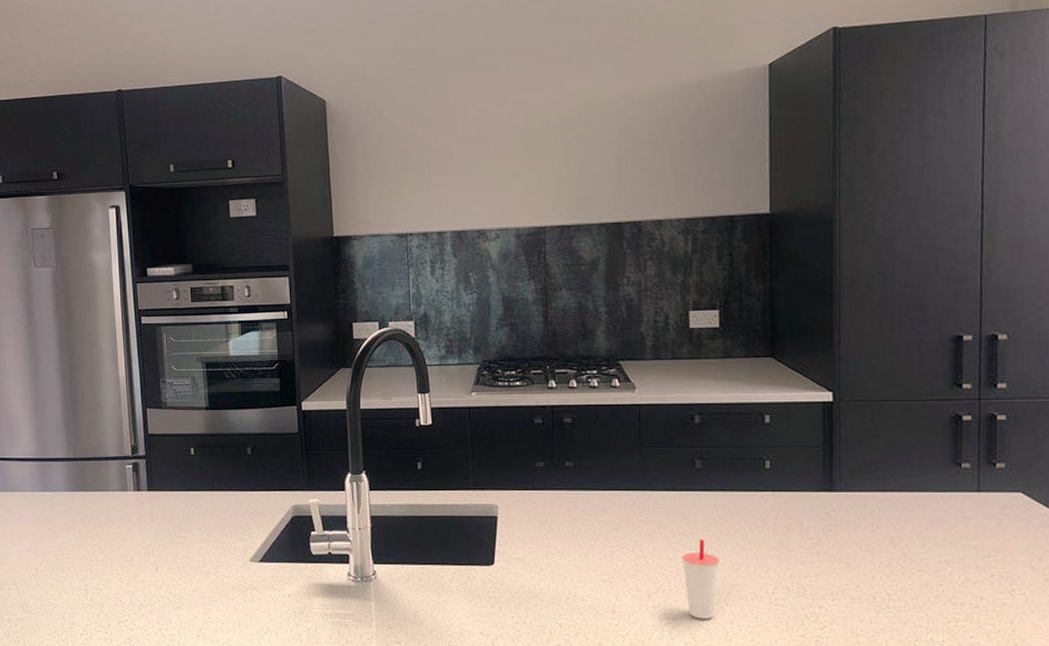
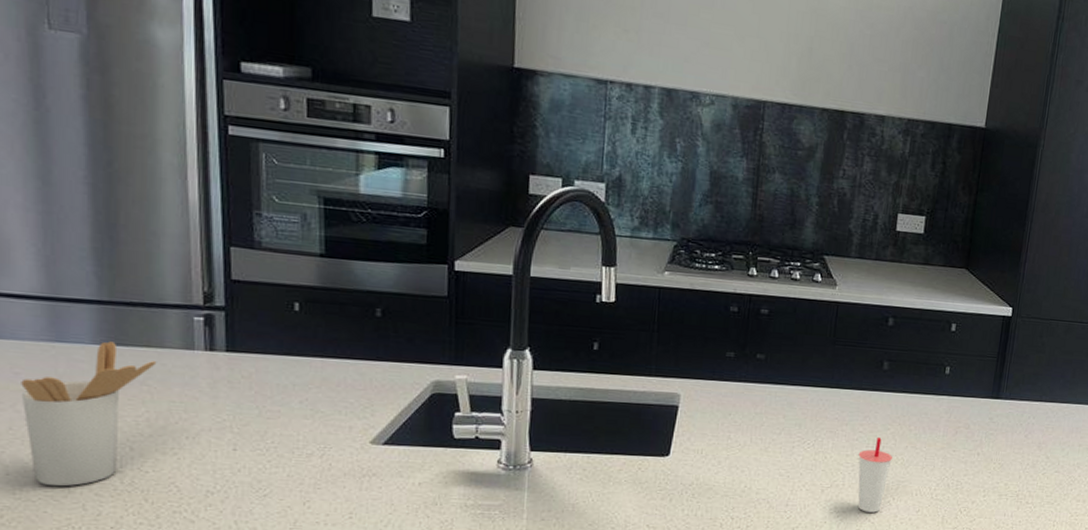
utensil holder: none [25,488,105,602] -> present [21,341,157,487]

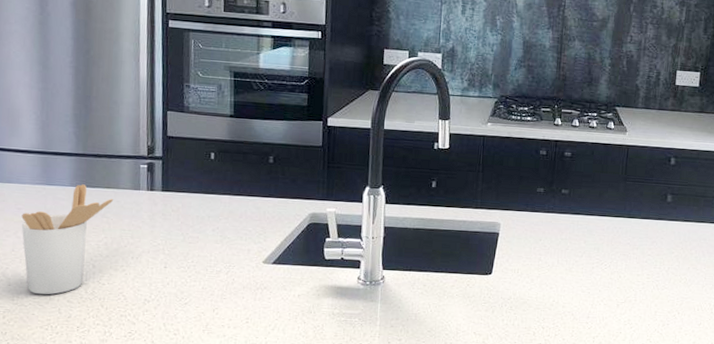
cup: present [858,436,892,513] -> none [647,259,677,325]

